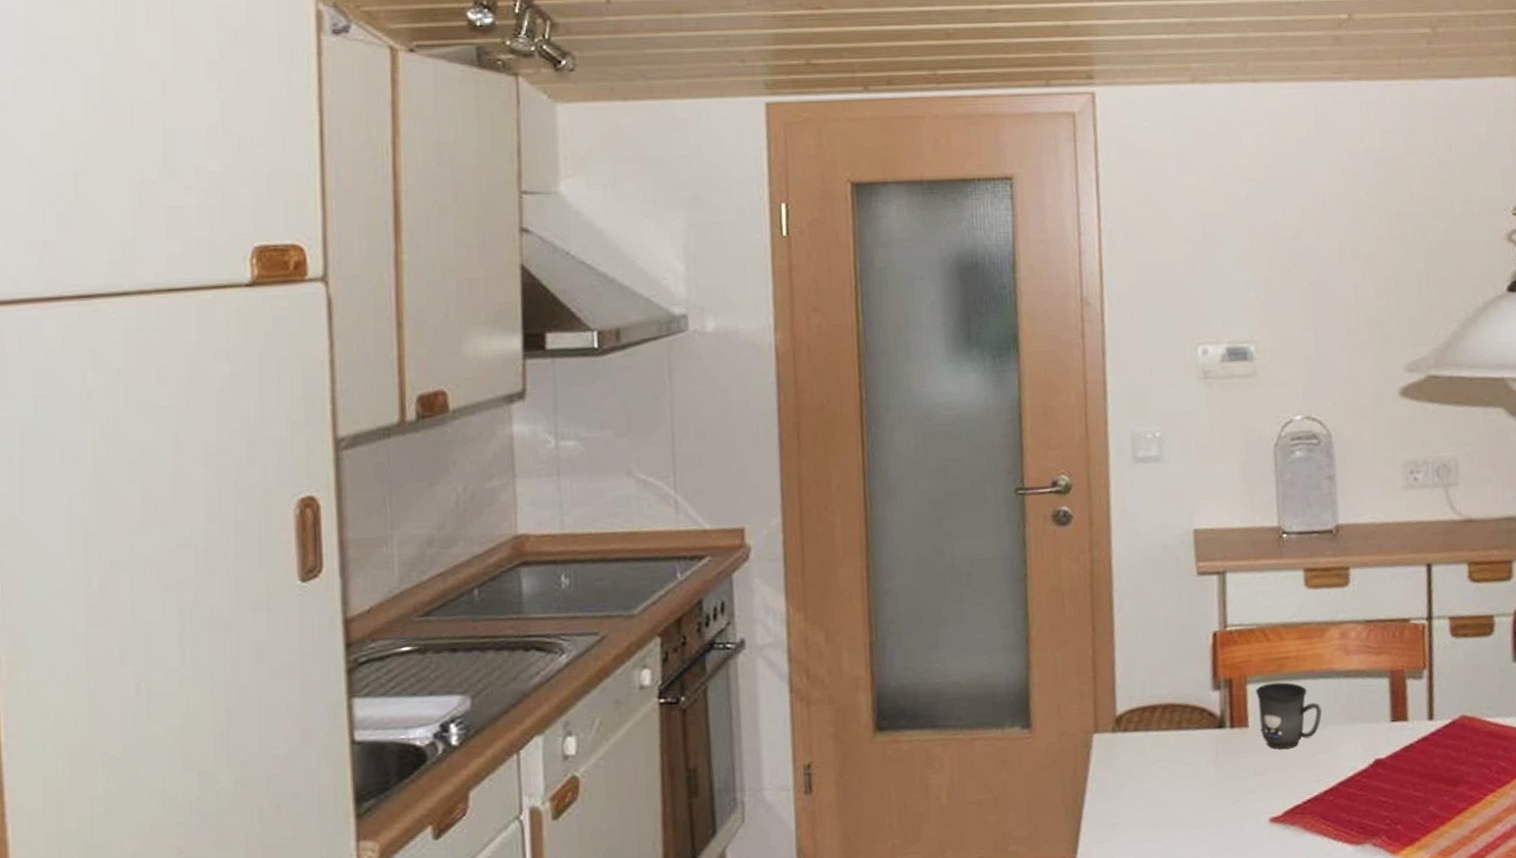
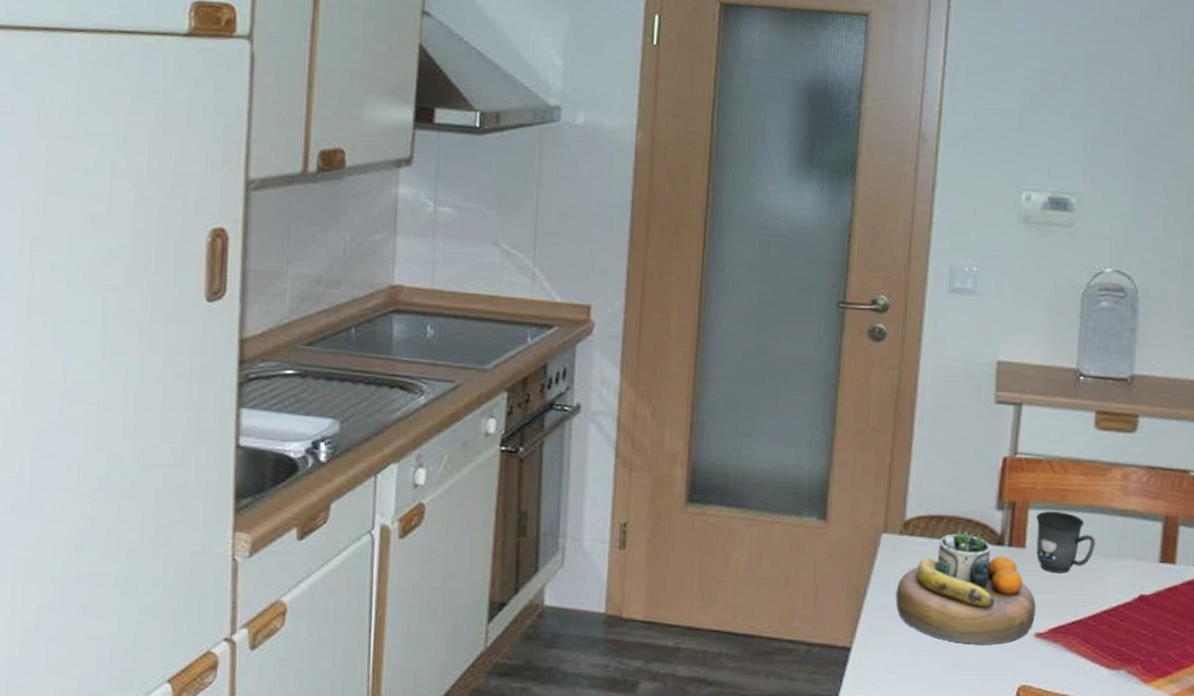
decorative bowl: none [1116,717,1268,842] -> present [896,530,1036,645]

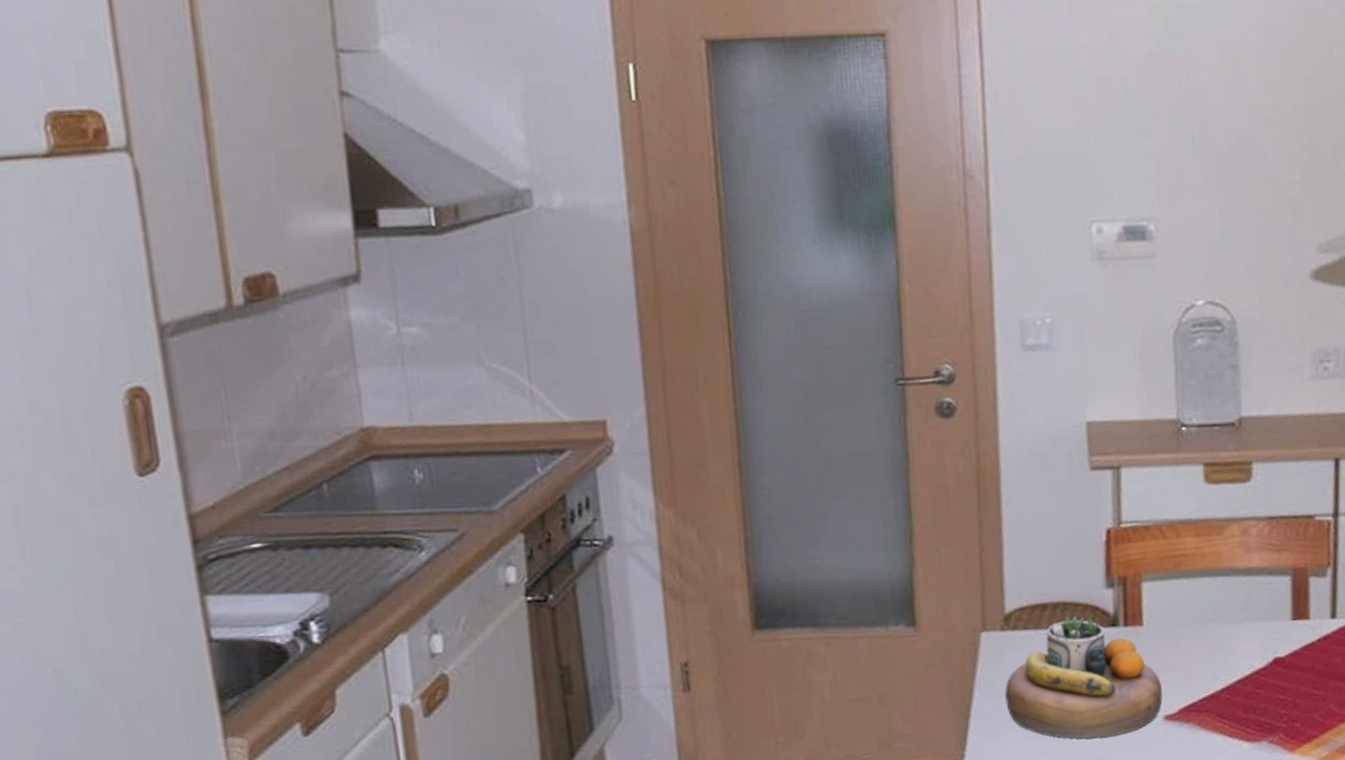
mug: present [1036,512,1095,573] -> none [1151,580,1220,648]

